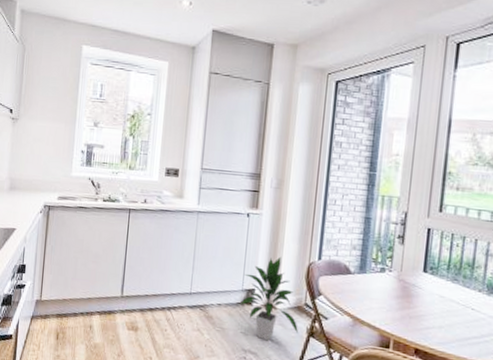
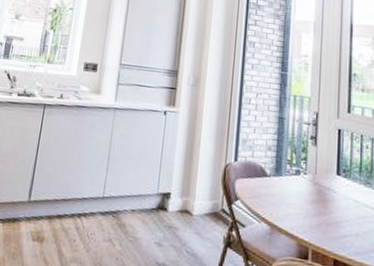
indoor plant: present [239,256,299,341] -> none [154,157,216,253]

